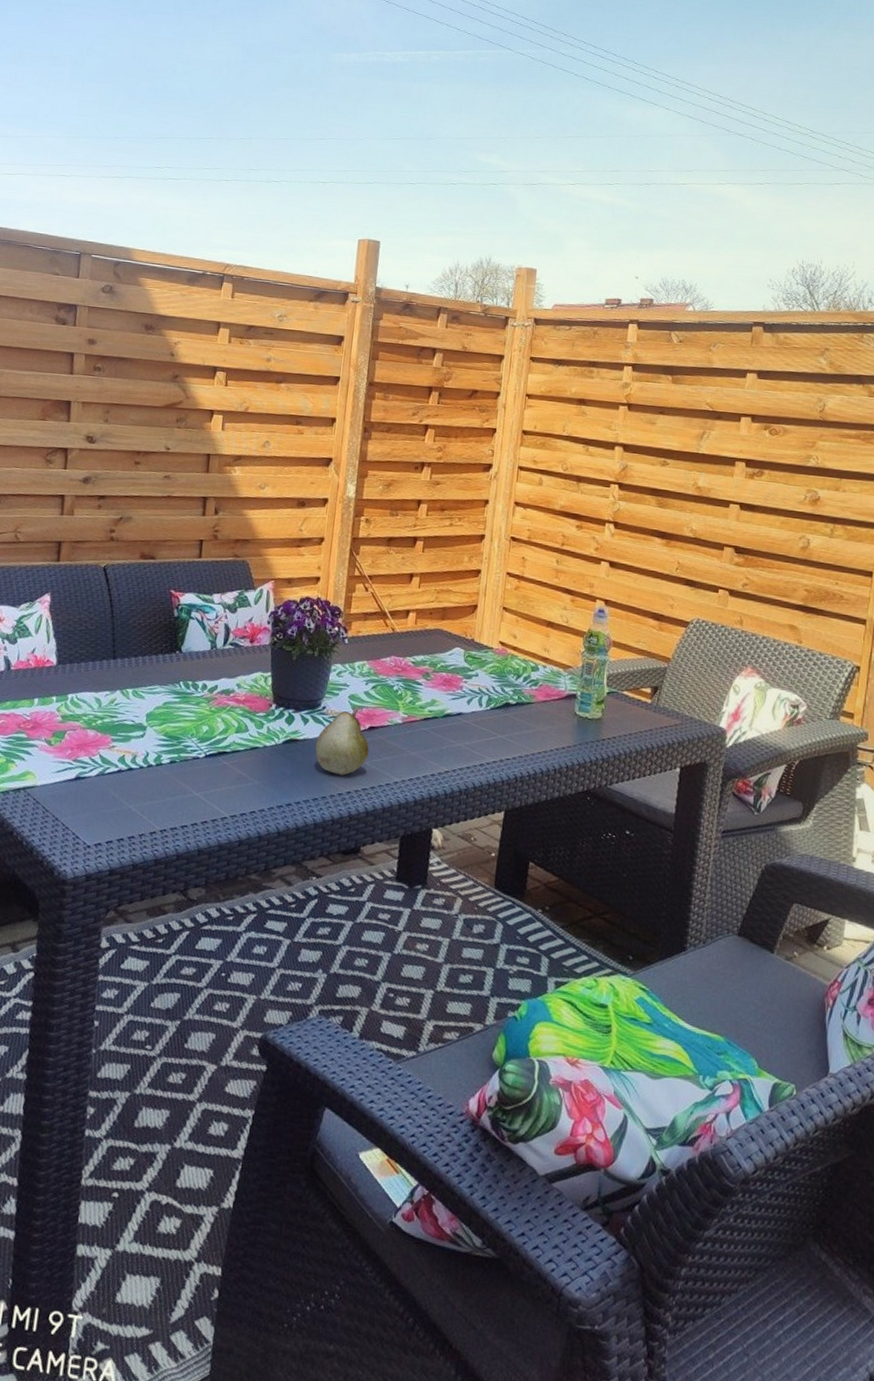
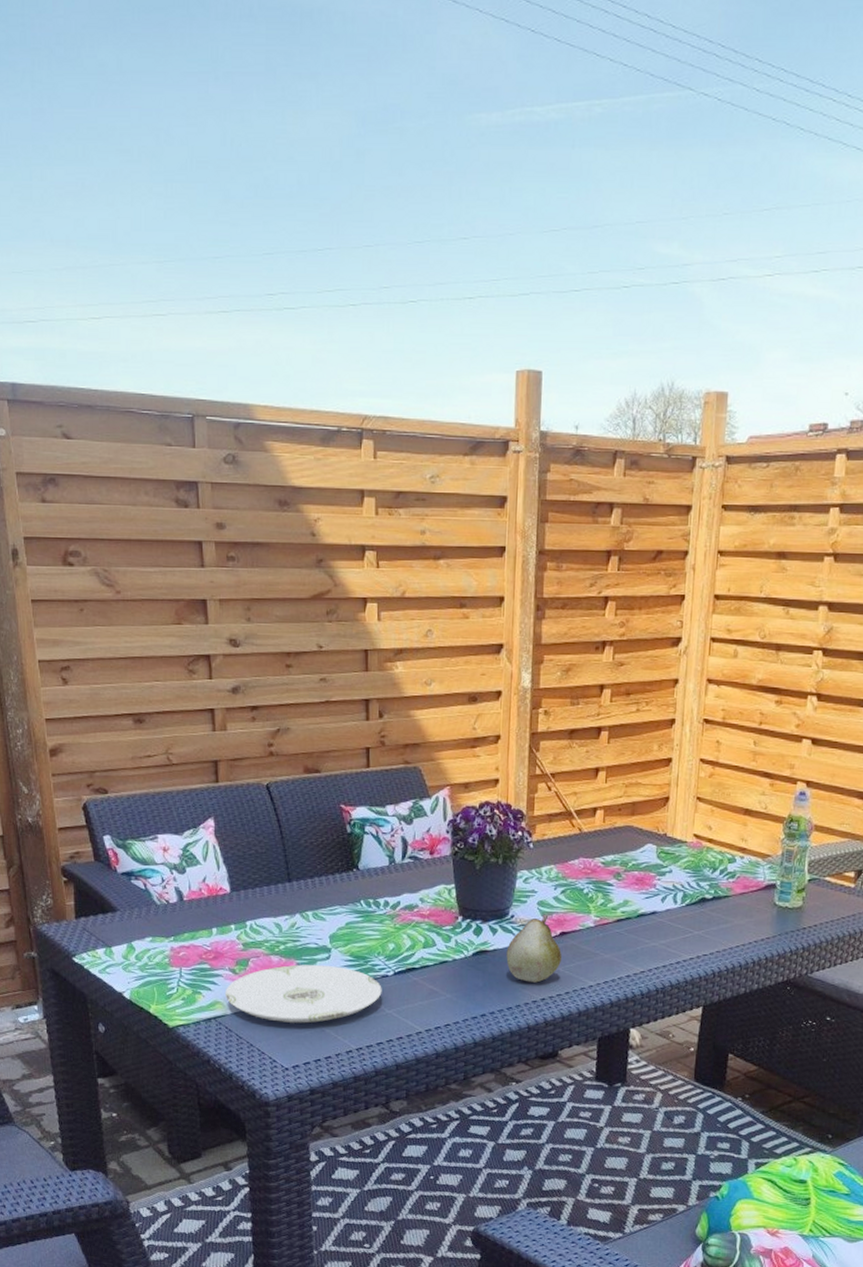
plate: none [37,740,192,801] -> present [224,964,382,1023]

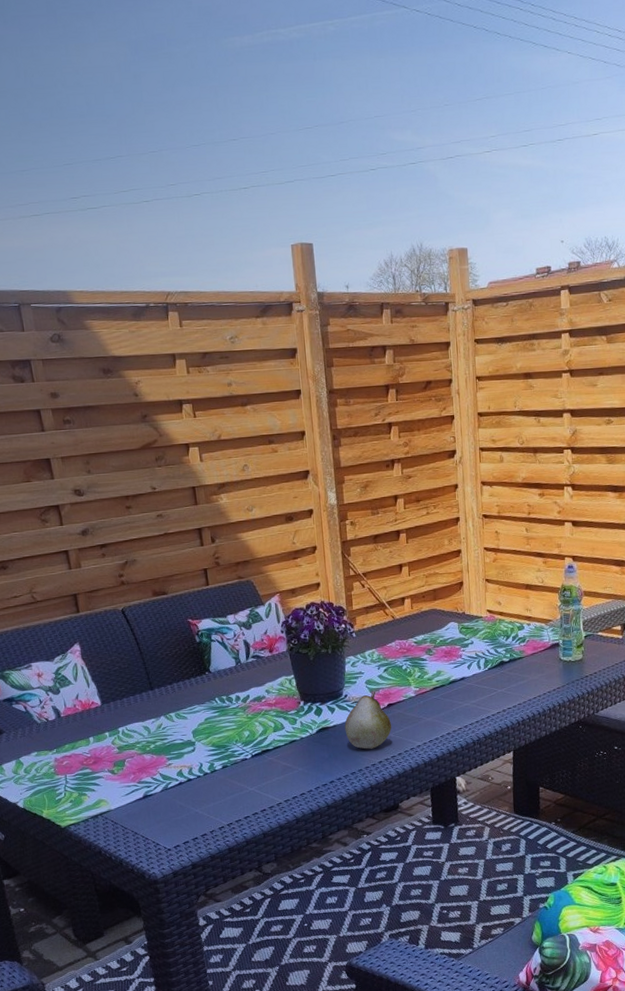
plate: present [224,964,382,1023] -> none [107,756,244,810]

